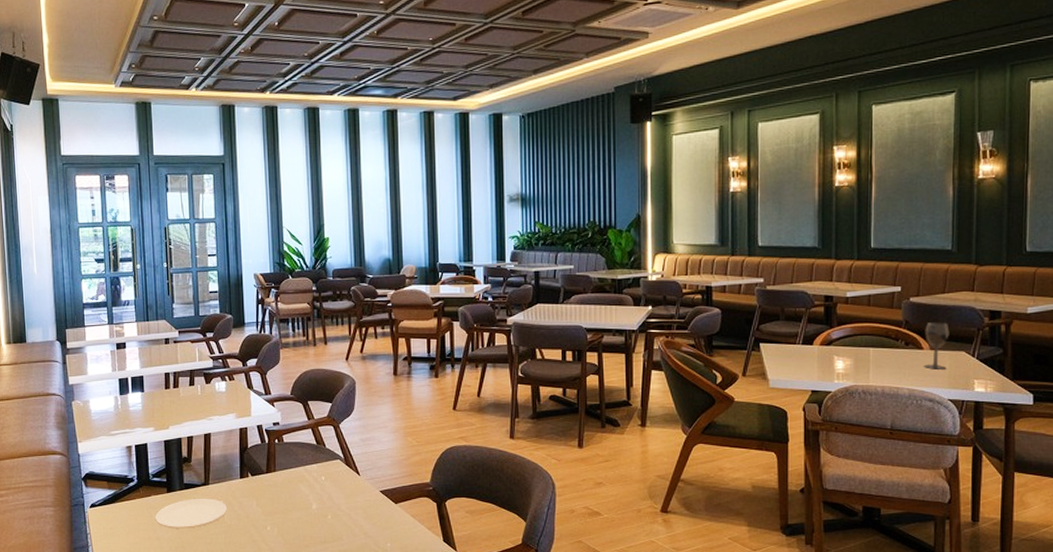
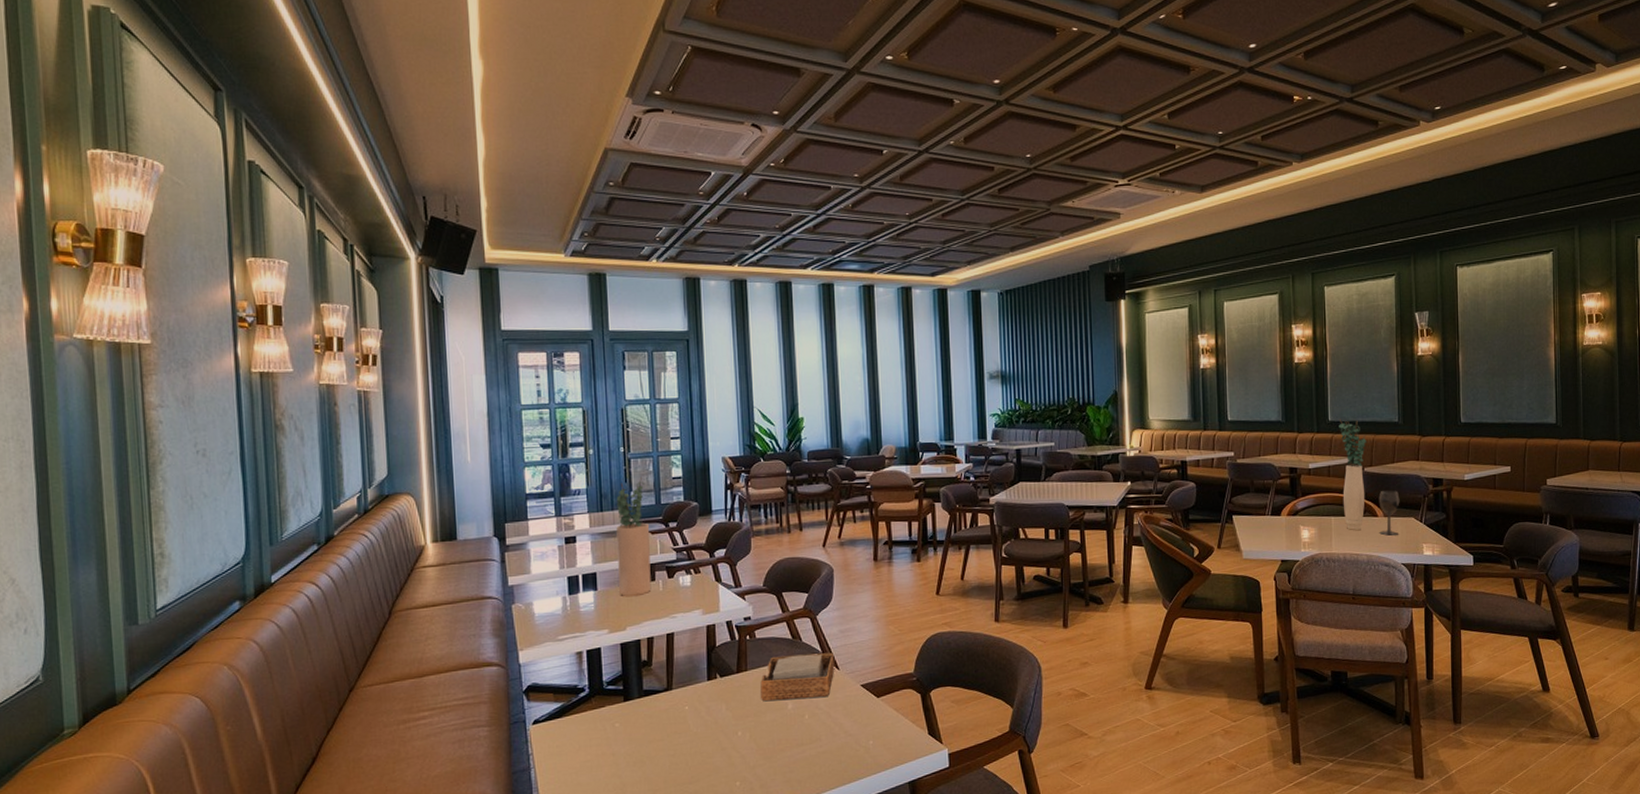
plate: present [155,498,228,529] -> none [610,704,694,742]
vase: none [160,290,191,399] -> present [616,476,652,597]
napkin holder: none [287,459,356,501] -> present [760,653,835,702]
vase: none [882,246,914,364] -> present [1339,419,1367,531]

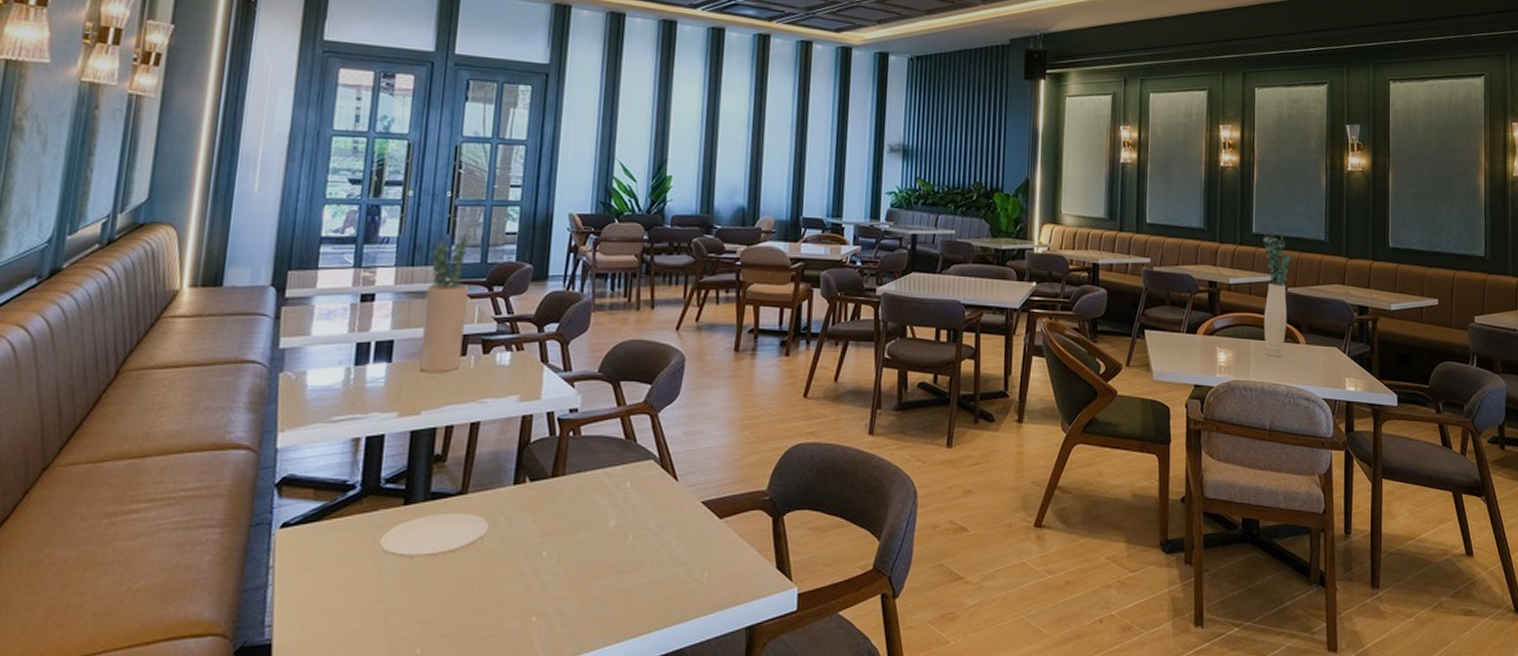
plate: none [610,704,694,742] -> present [379,512,490,557]
napkin holder: present [760,653,835,702] -> none [577,459,674,516]
wine glass: present [1378,490,1400,536] -> none [1300,314,1323,366]

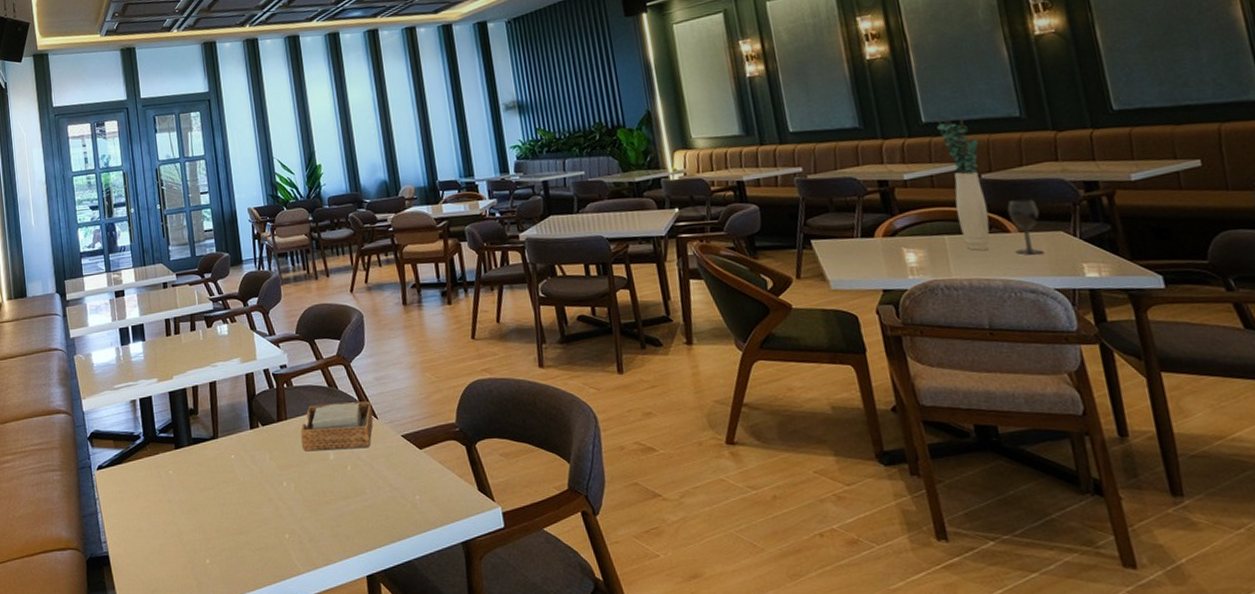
plate: present [379,512,490,557] -> none [164,453,240,489]
vase: present [419,228,471,374] -> none [156,231,193,347]
napkin holder: none [577,459,674,516] -> present [301,401,373,452]
wine glass: none [1300,314,1323,366] -> present [1007,199,1044,255]

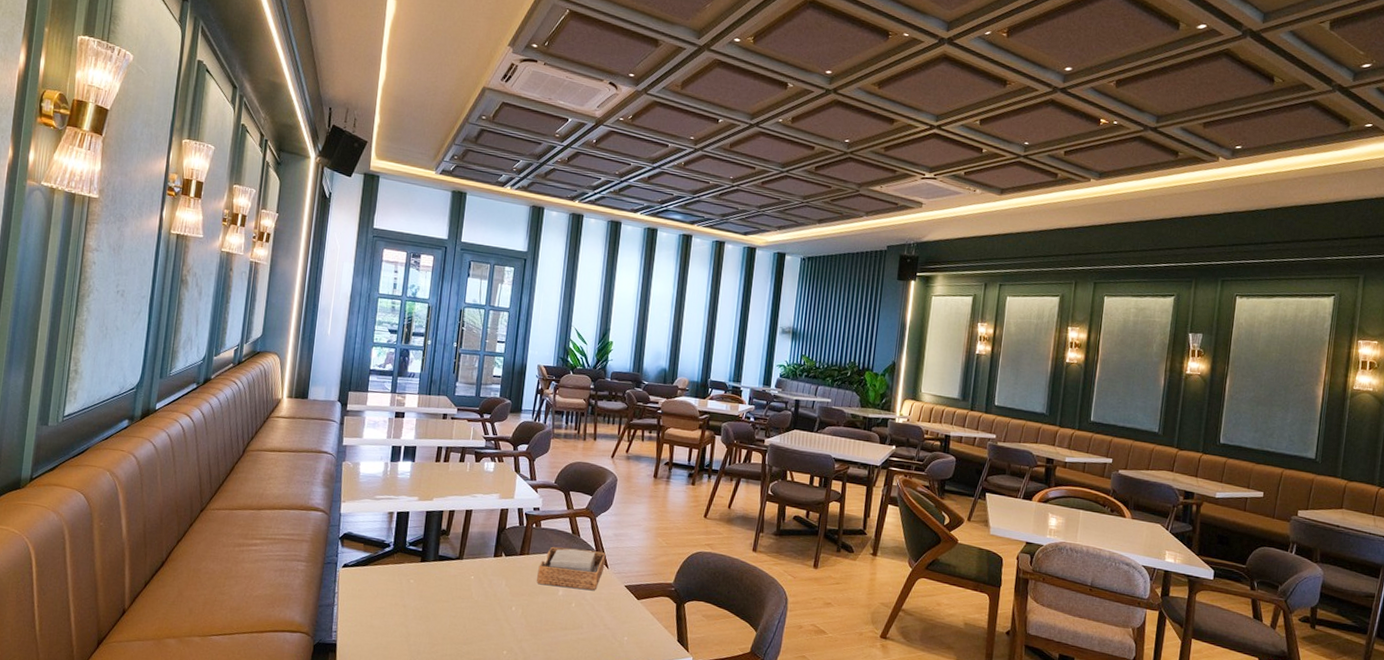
vase: present [936,118,990,252] -> none [1093,421,1125,528]
wine glass: present [1007,199,1044,255] -> none [1124,493,1149,538]

